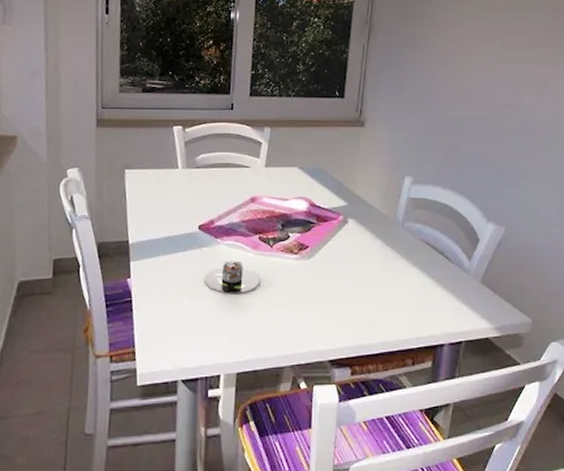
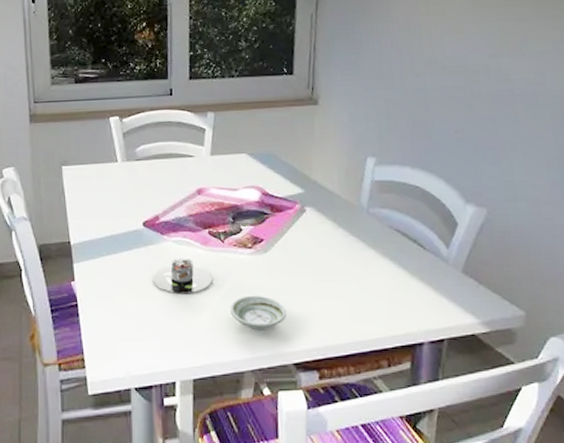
saucer: none [274,297,326,328] -> present [230,295,287,330]

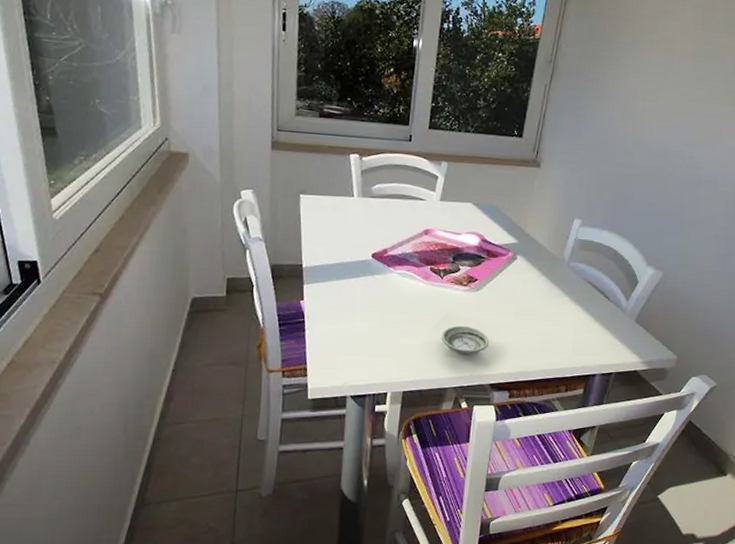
candle: present [153,258,212,293] -> none [376,288,429,319]

